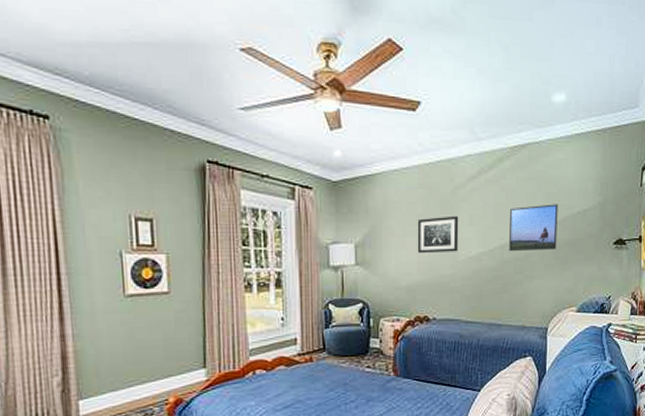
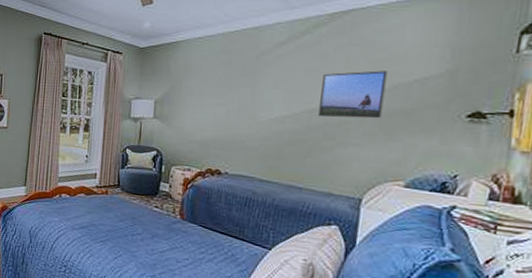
wall art: present [417,215,459,254] -> none [214,79,262,113]

